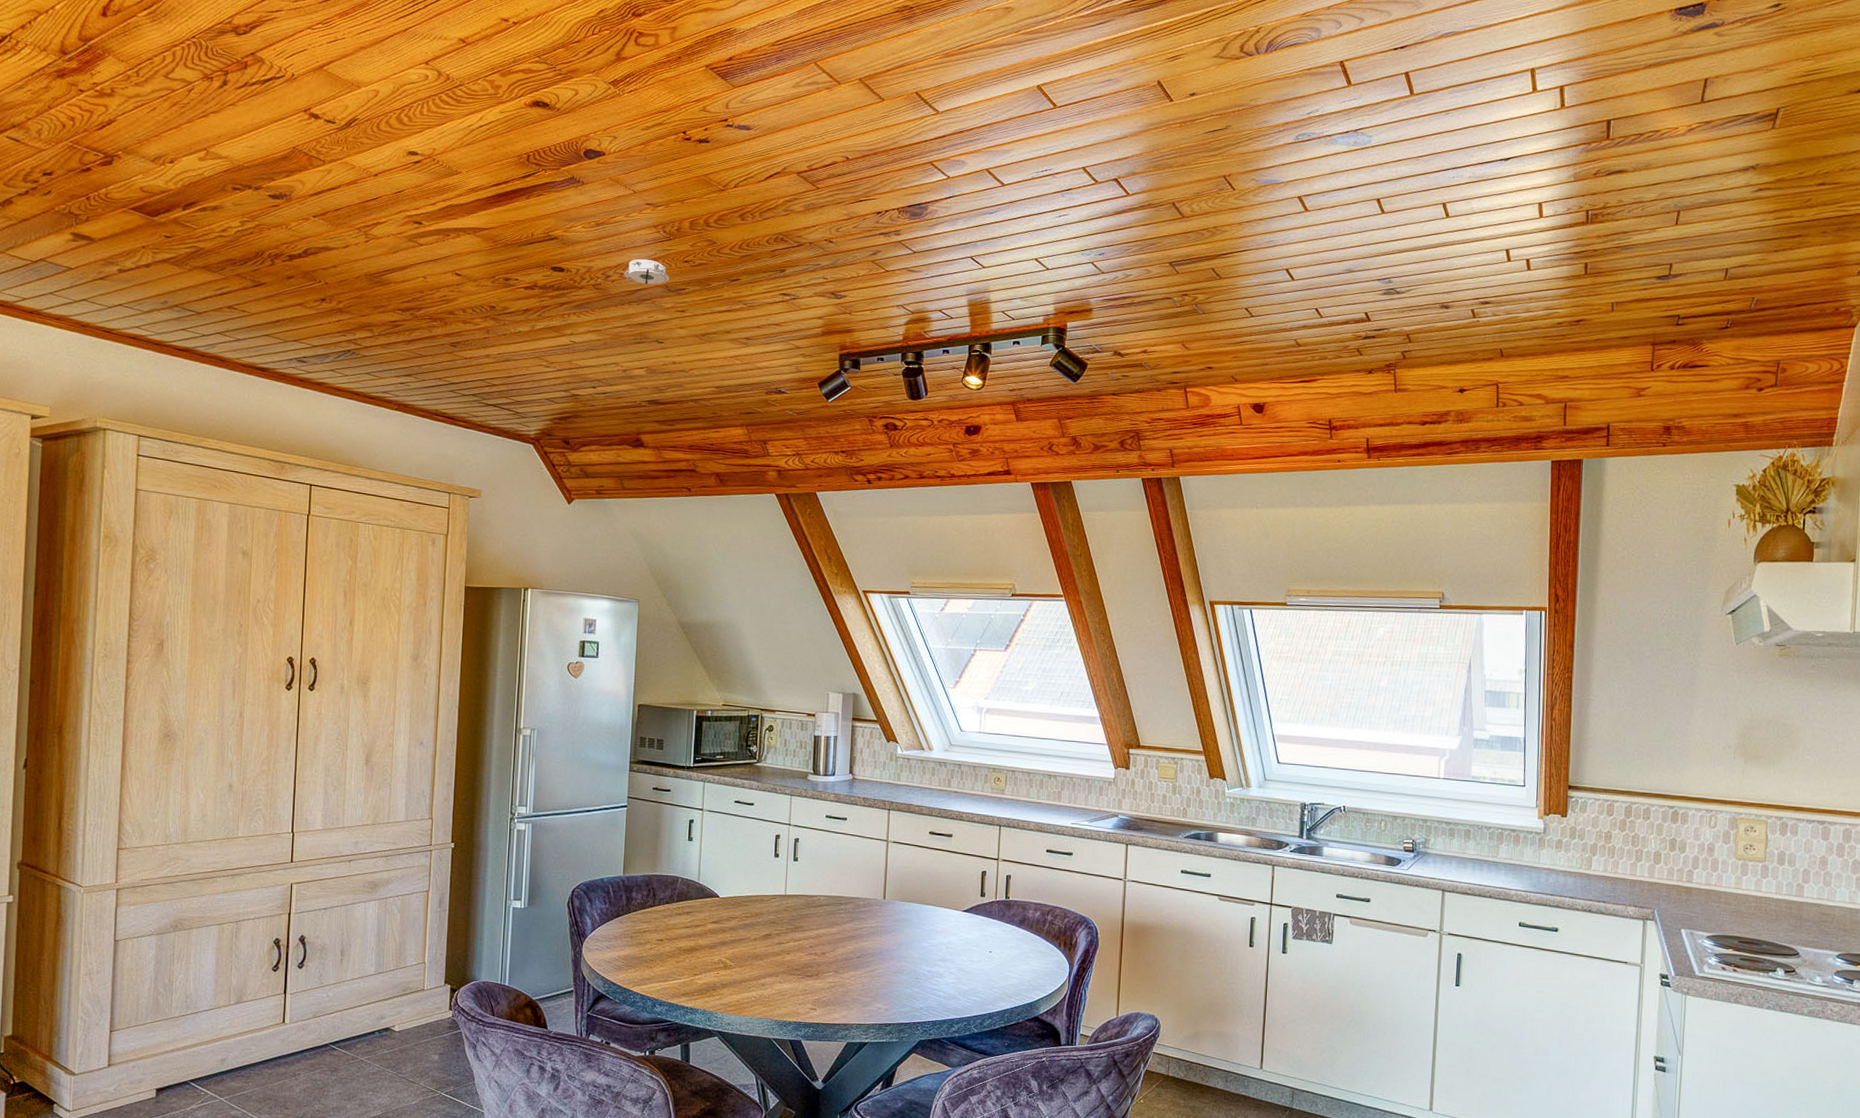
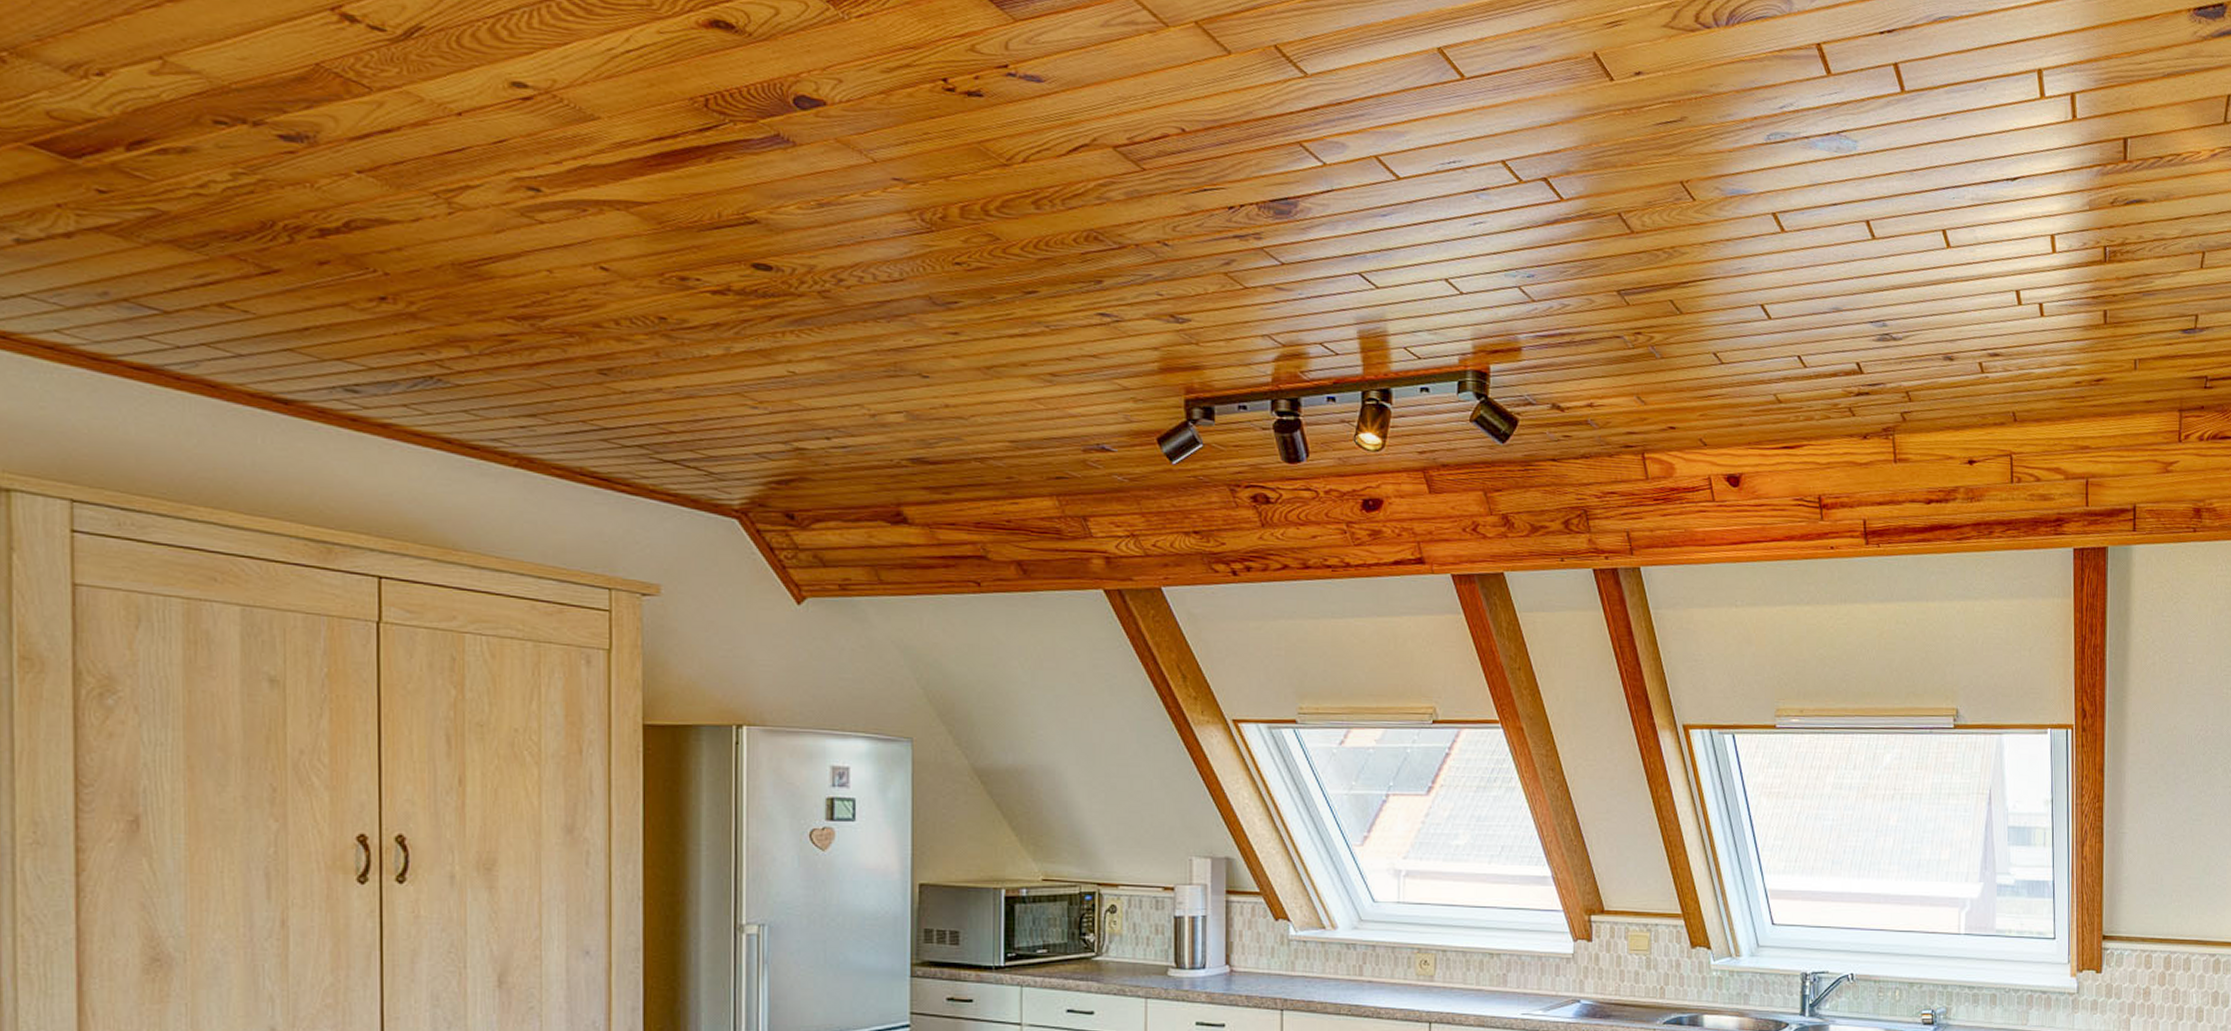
smoke detector: present [622,258,670,285] -> none [862,256,934,295]

